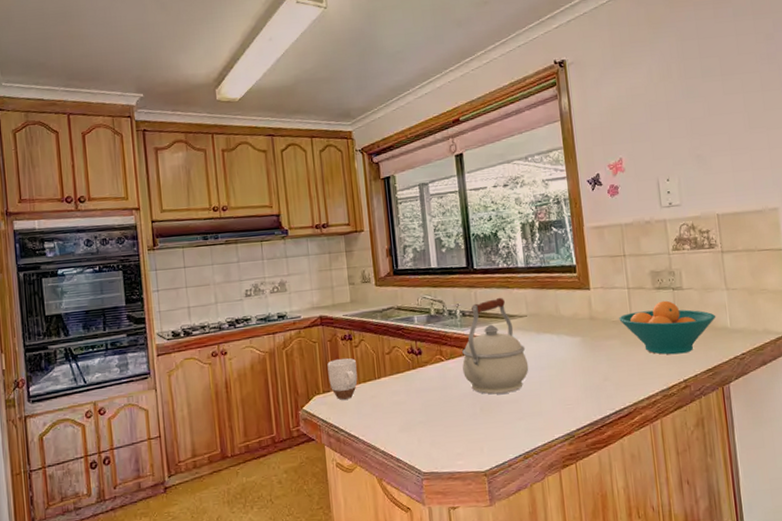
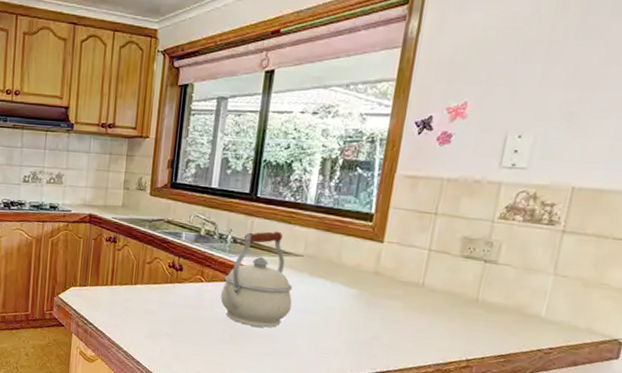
mug: present [327,358,358,400] -> none [87,257,116,297]
fruit bowl: present [619,300,716,355] -> none [408,271,531,333]

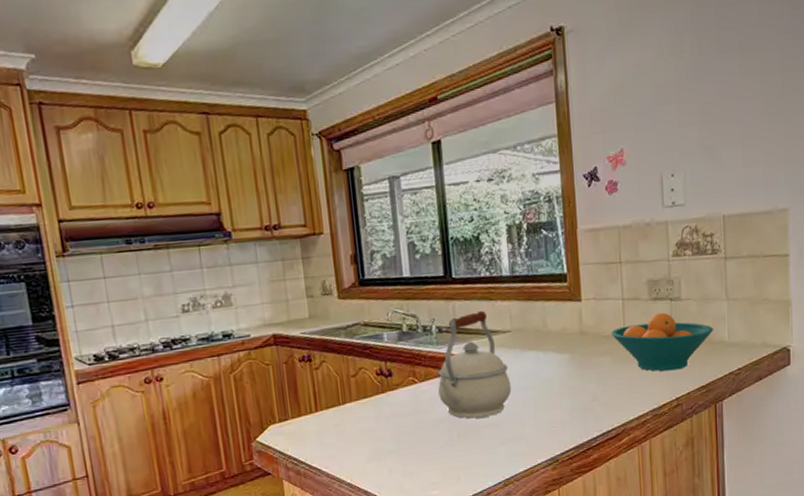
fruit bowl: none [408,271,531,333] -> present [611,312,714,372]

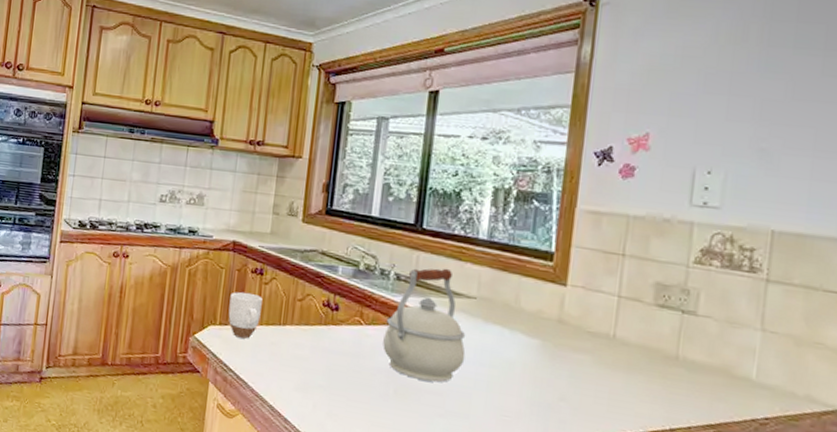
mug: none [283,382,319,429] -> present [228,292,263,339]
fruit bowl: present [611,312,714,372] -> none [597,322,738,397]

